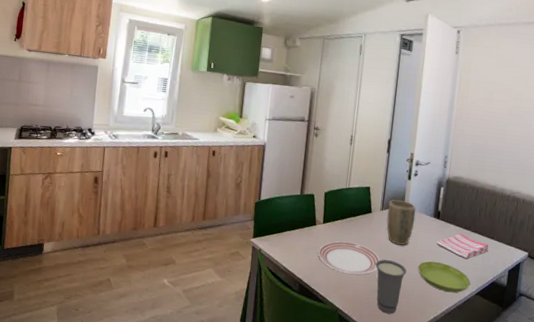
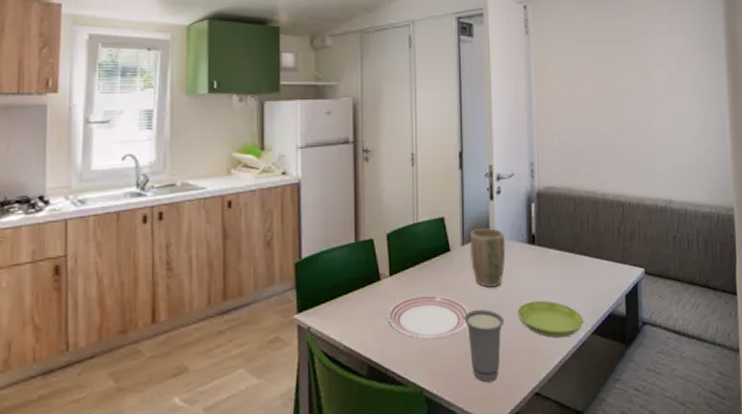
dish towel: present [436,233,489,260] -> none [535,258,598,291]

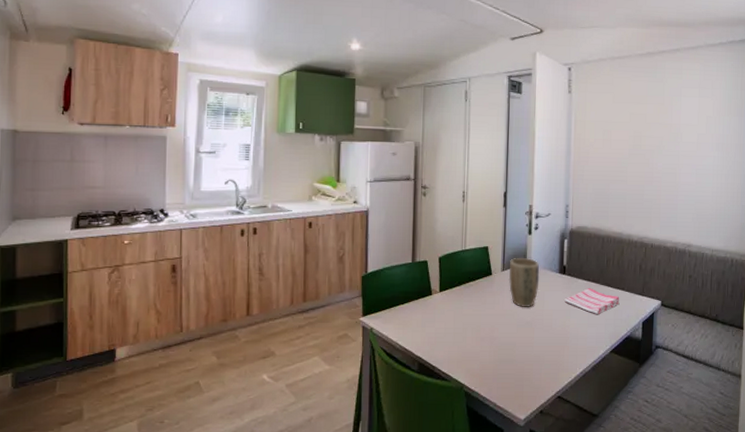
dinner plate: present [387,294,469,339] -> none [436,309,506,345]
cup: present [464,310,505,383] -> none [501,325,535,384]
saucer: present [517,300,584,338] -> none [547,321,604,353]
dish towel: none [535,258,598,291] -> present [564,287,620,315]

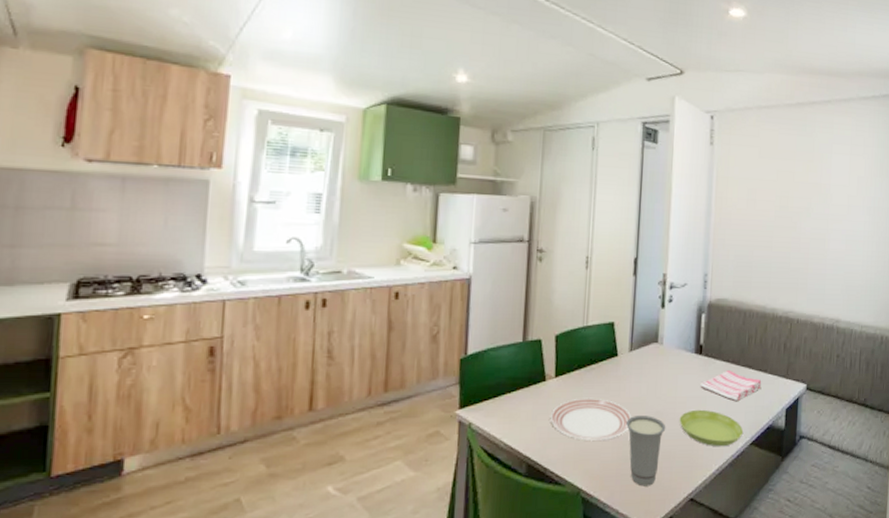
dinner plate: none [436,309,506,345] -> present [550,398,632,441]
cup: none [501,325,535,384] -> present [626,416,666,487]
plant pot: present [508,258,540,308] -> none [637,336,673,395]
saucer: none [547,321,604,353] -> present [679,409,744,447]

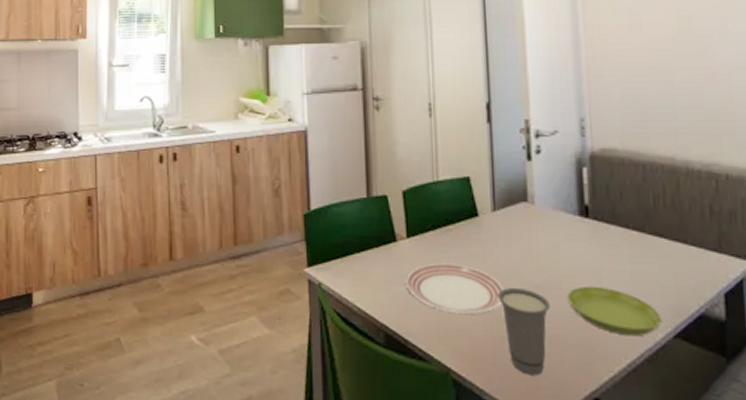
dish towel: present [700,369,762,402] -> none [591,237,682,280]

